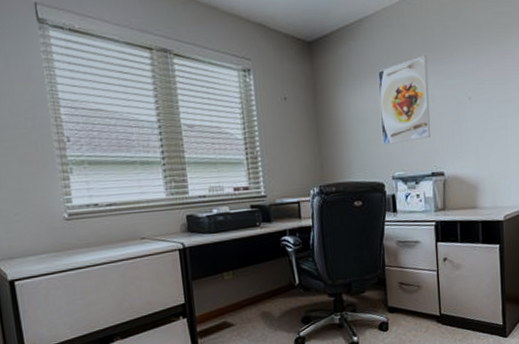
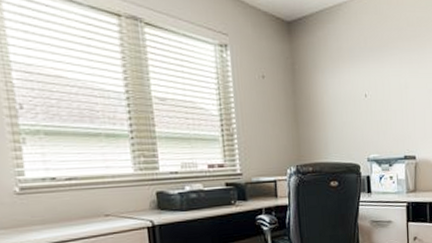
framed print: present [378,55,431,145] -> none [355,44,404,127]

